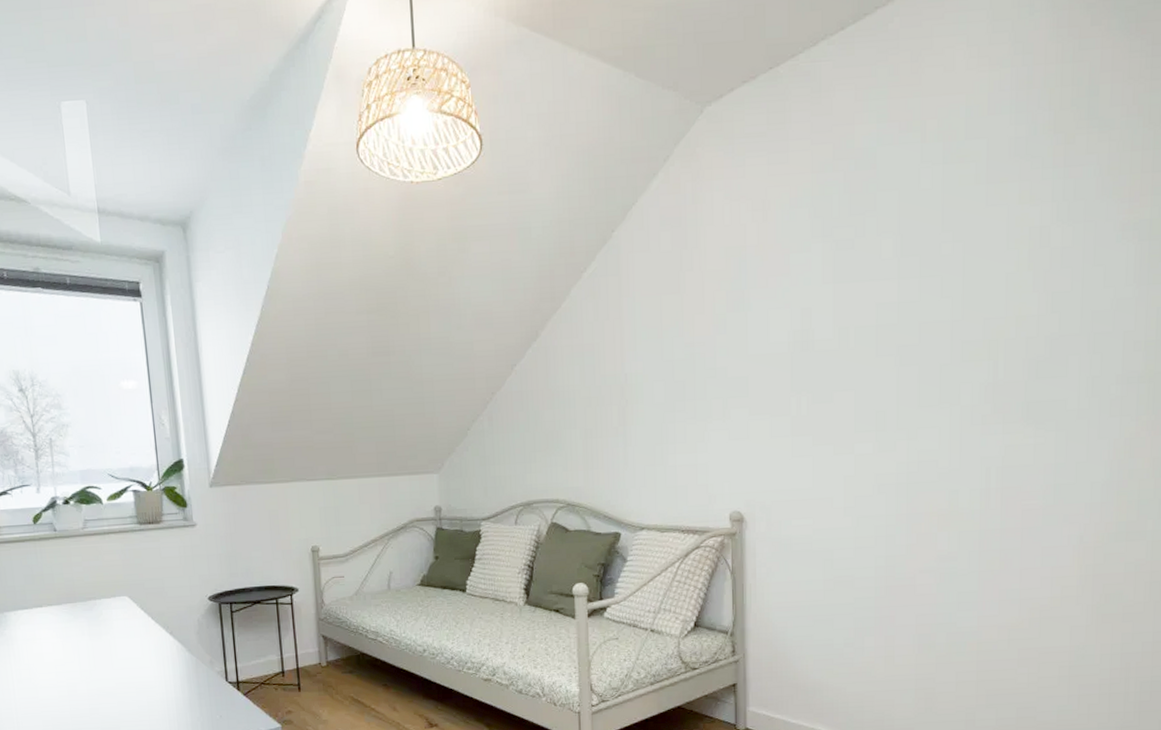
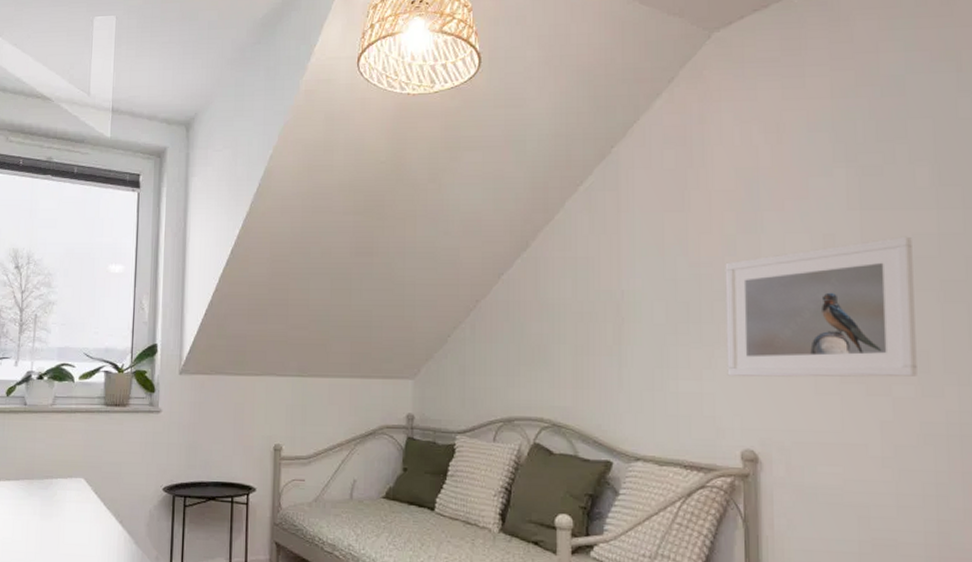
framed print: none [716,306,876,448] -> present [725,236,917,377]

